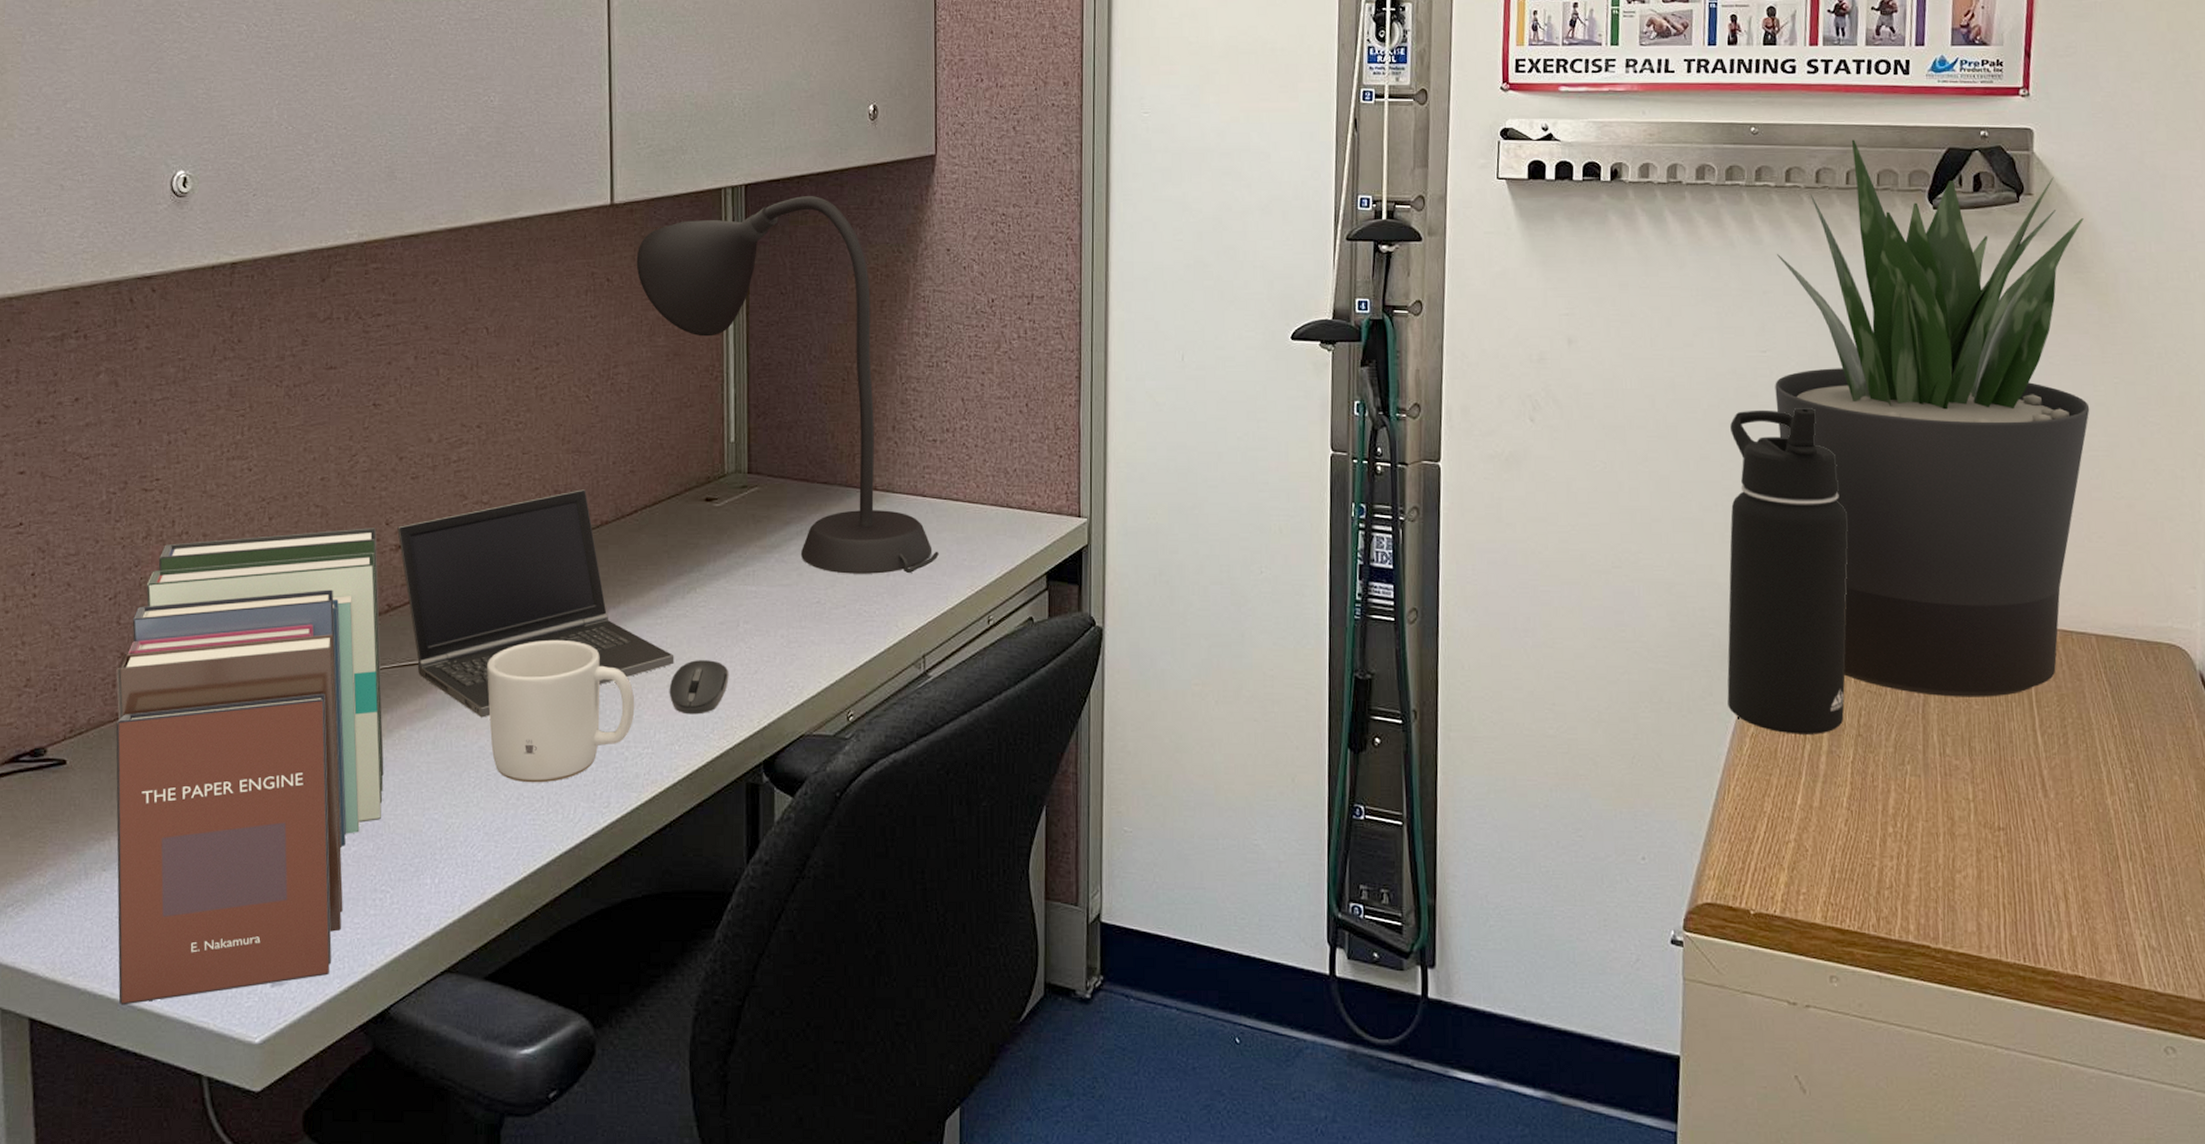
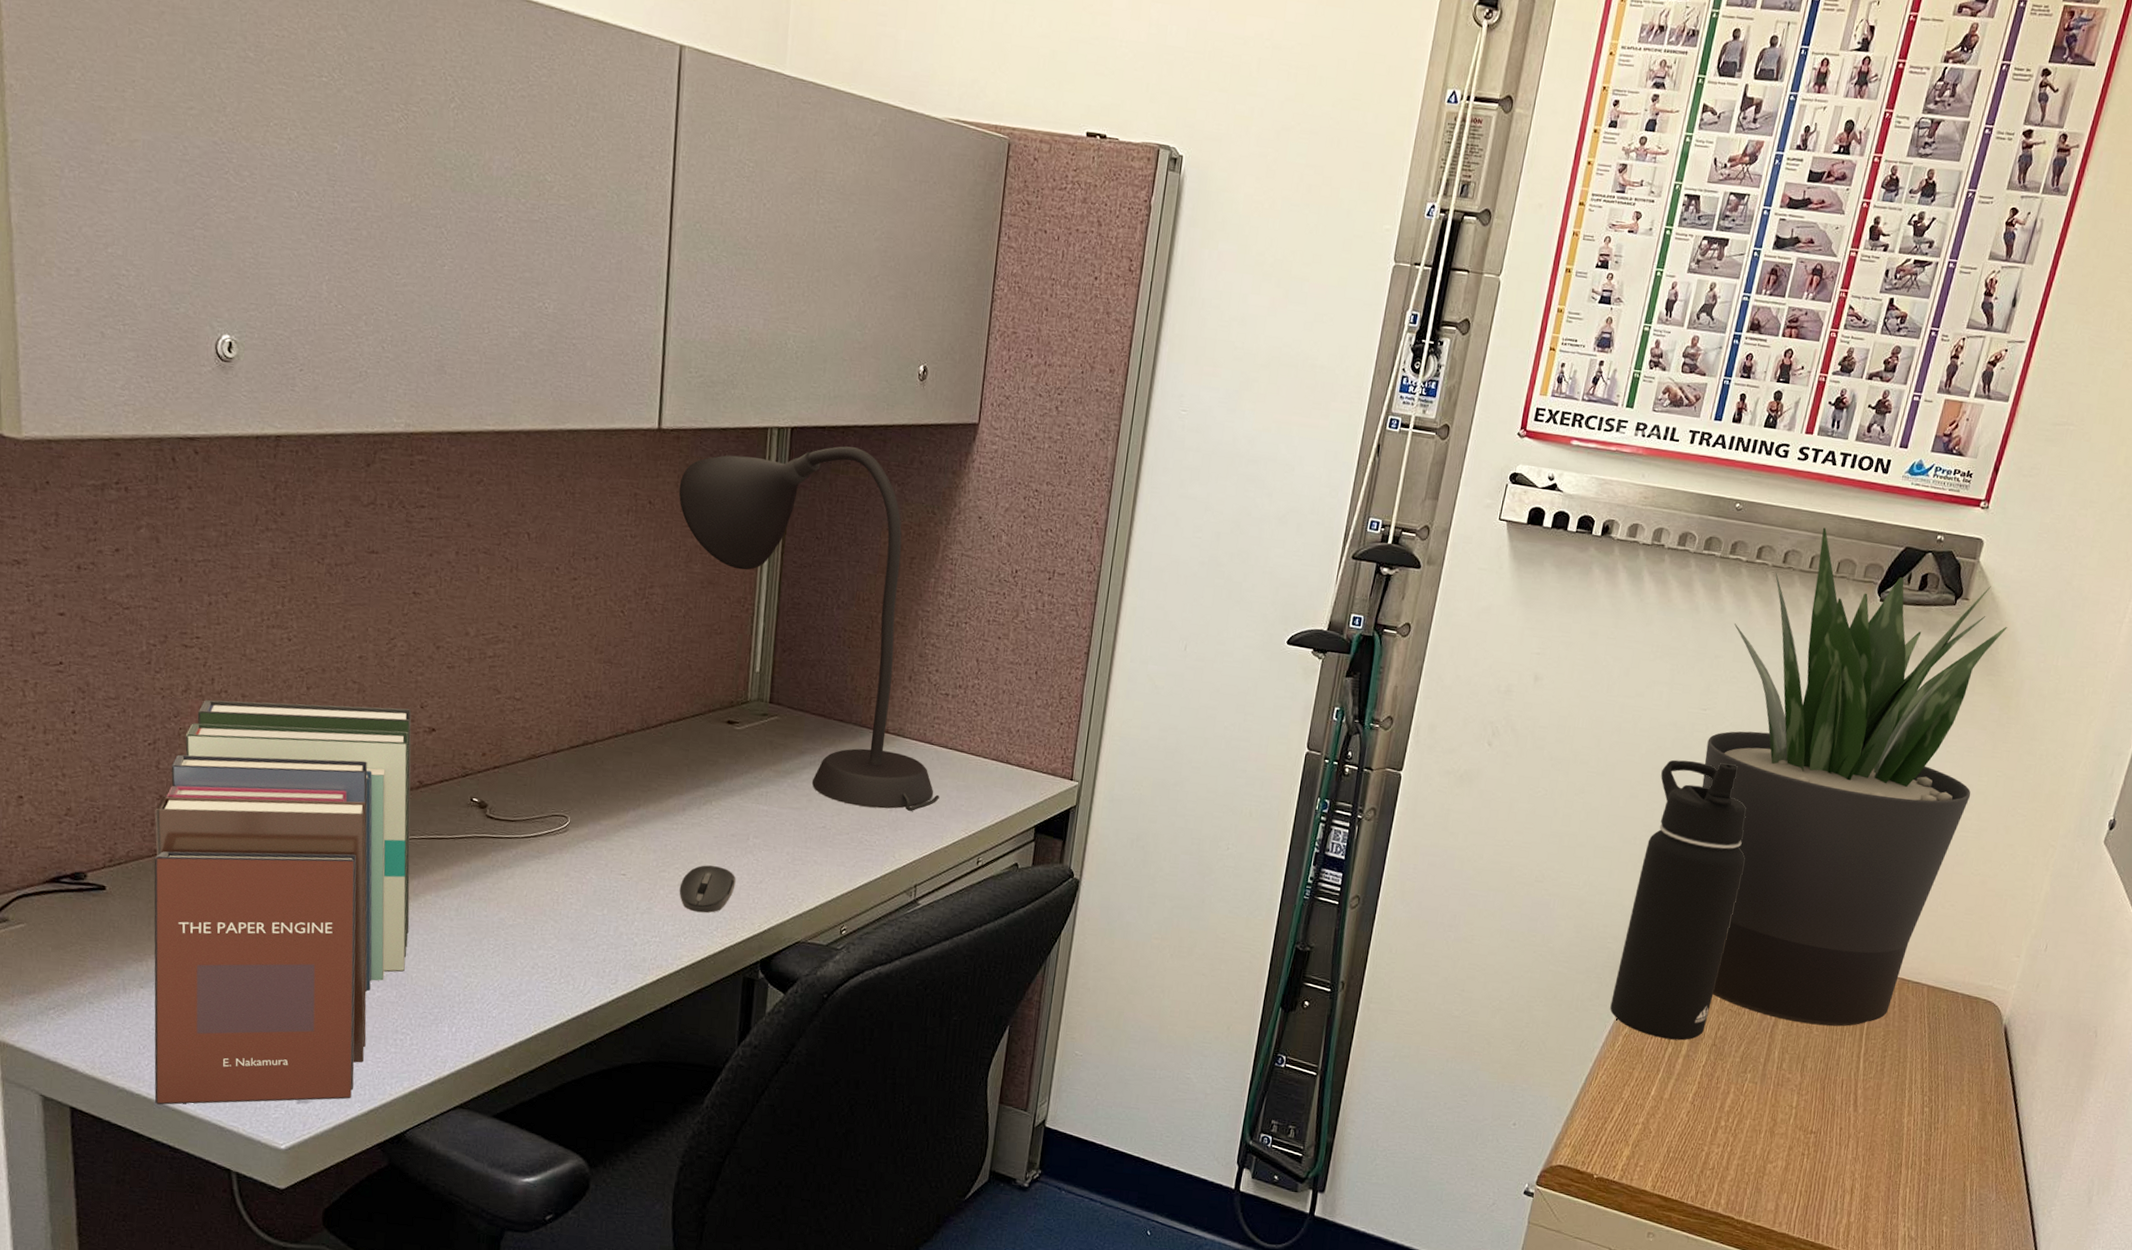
laptop computer: present [397,489,674,718] -> none [431,698,687,893]
mug: present [486,639,635,783] -> none [510,830,647,957]

